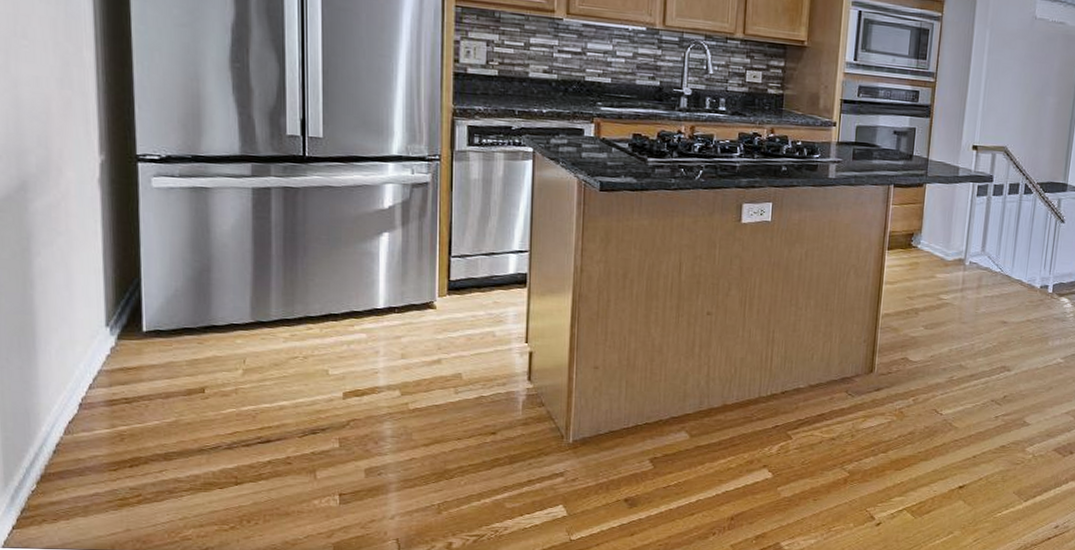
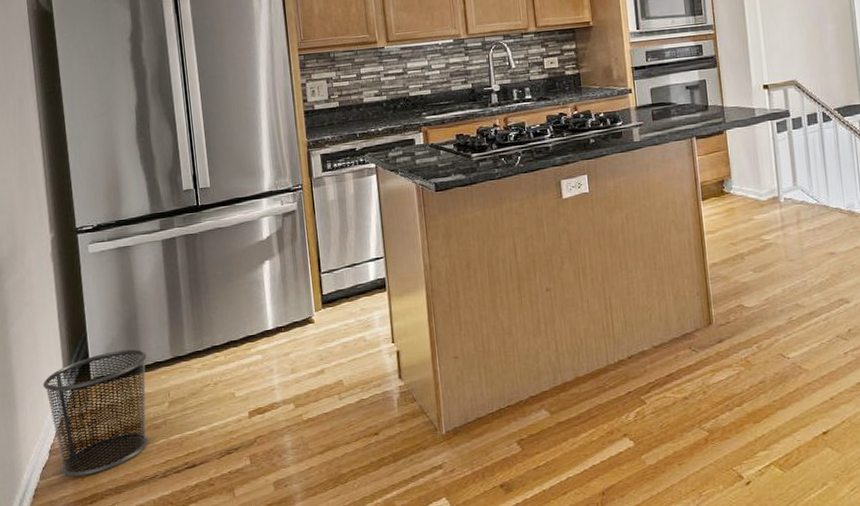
trash can: none [76,304,220,437] -> present [43,349,149,477]

